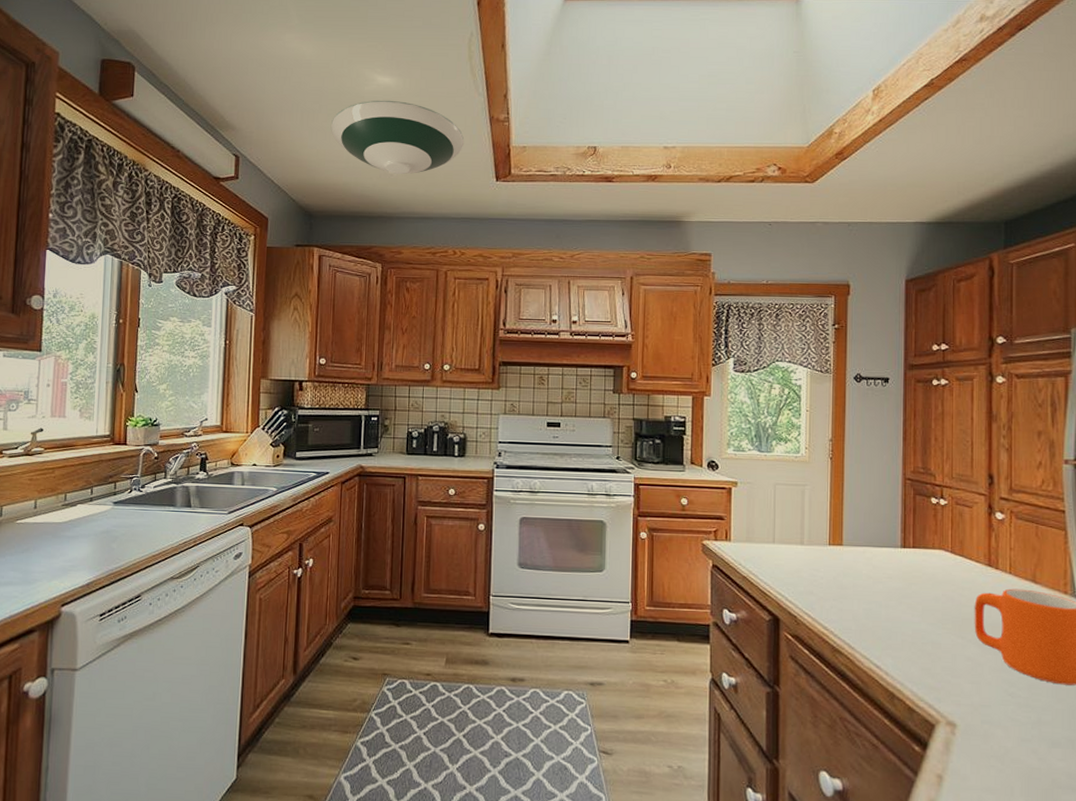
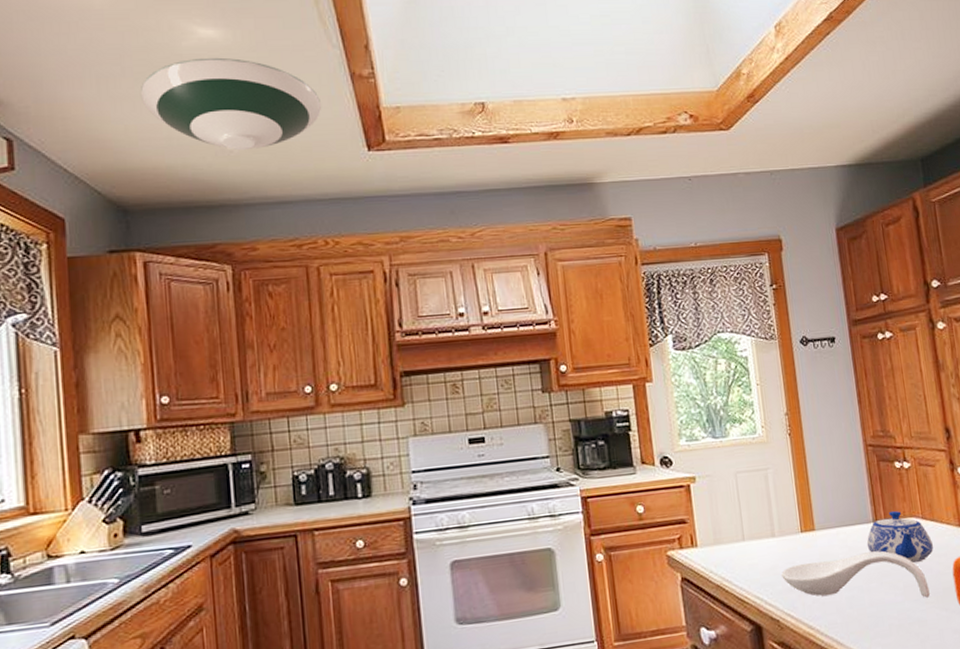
spoon rest: none [805,572,948,624] -> present [781,550,930,598]
teapot: none [891,540,958,591] -> present [866,510,934,563]

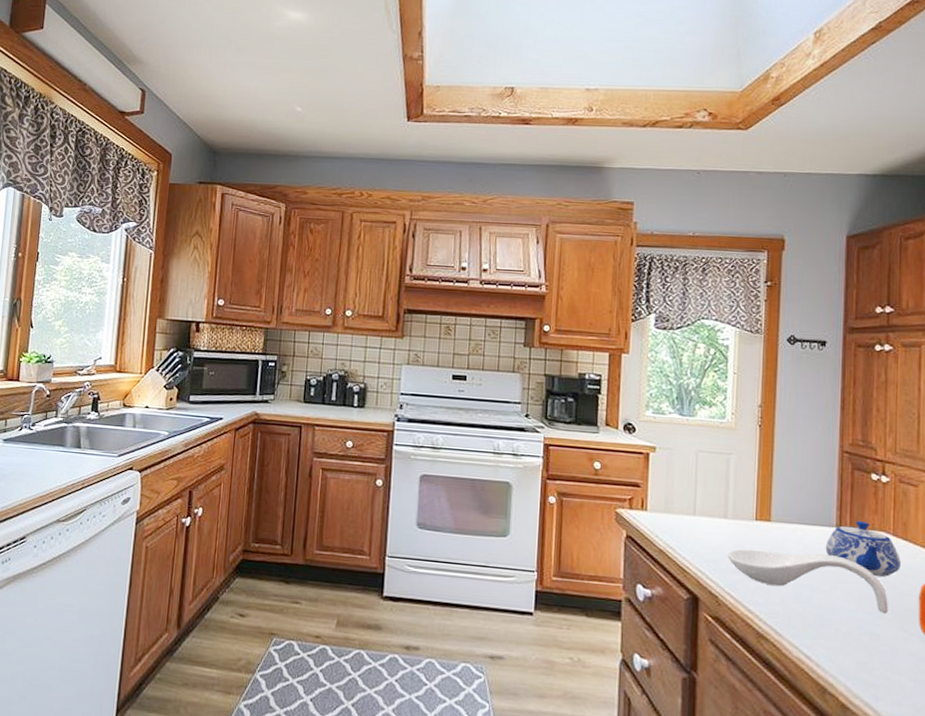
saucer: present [140,57,322,151] -> none [239,36,376,113]

